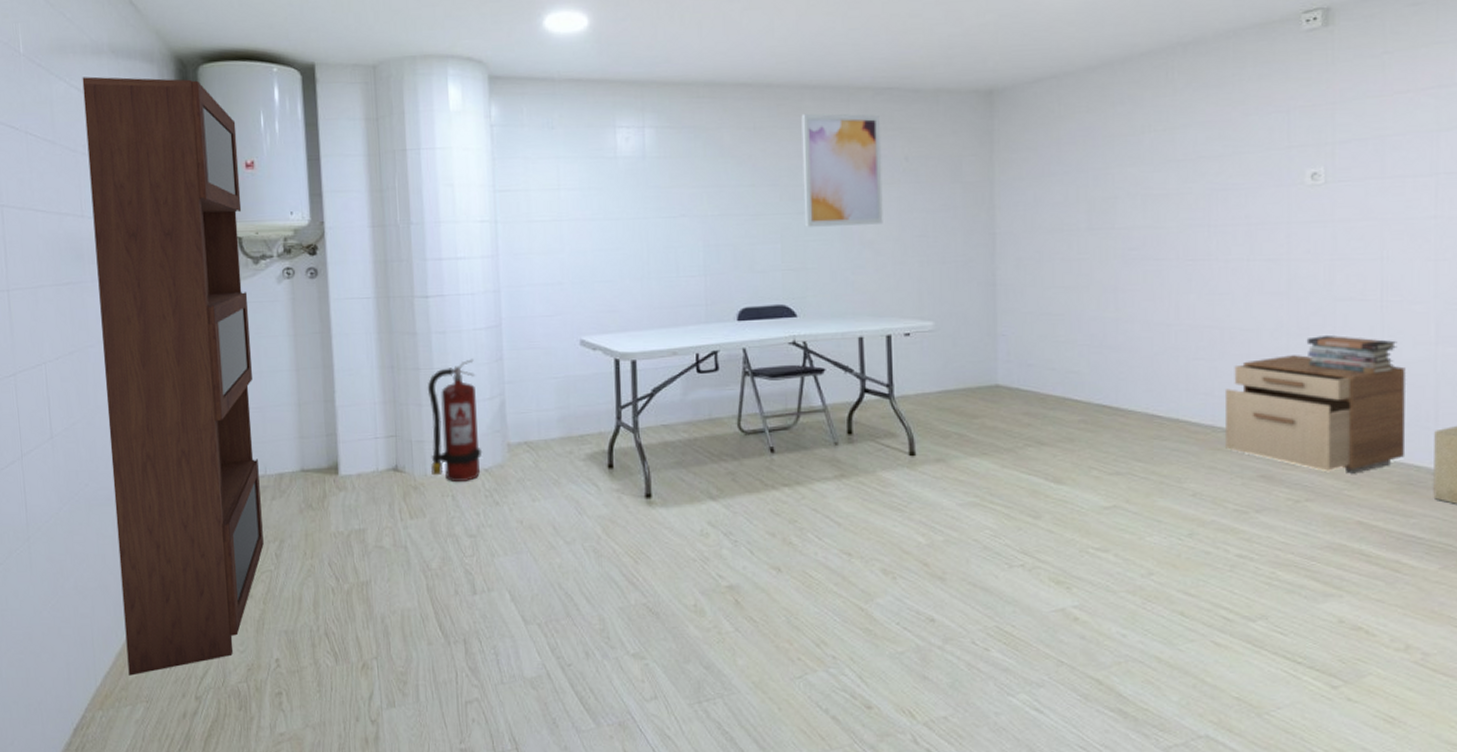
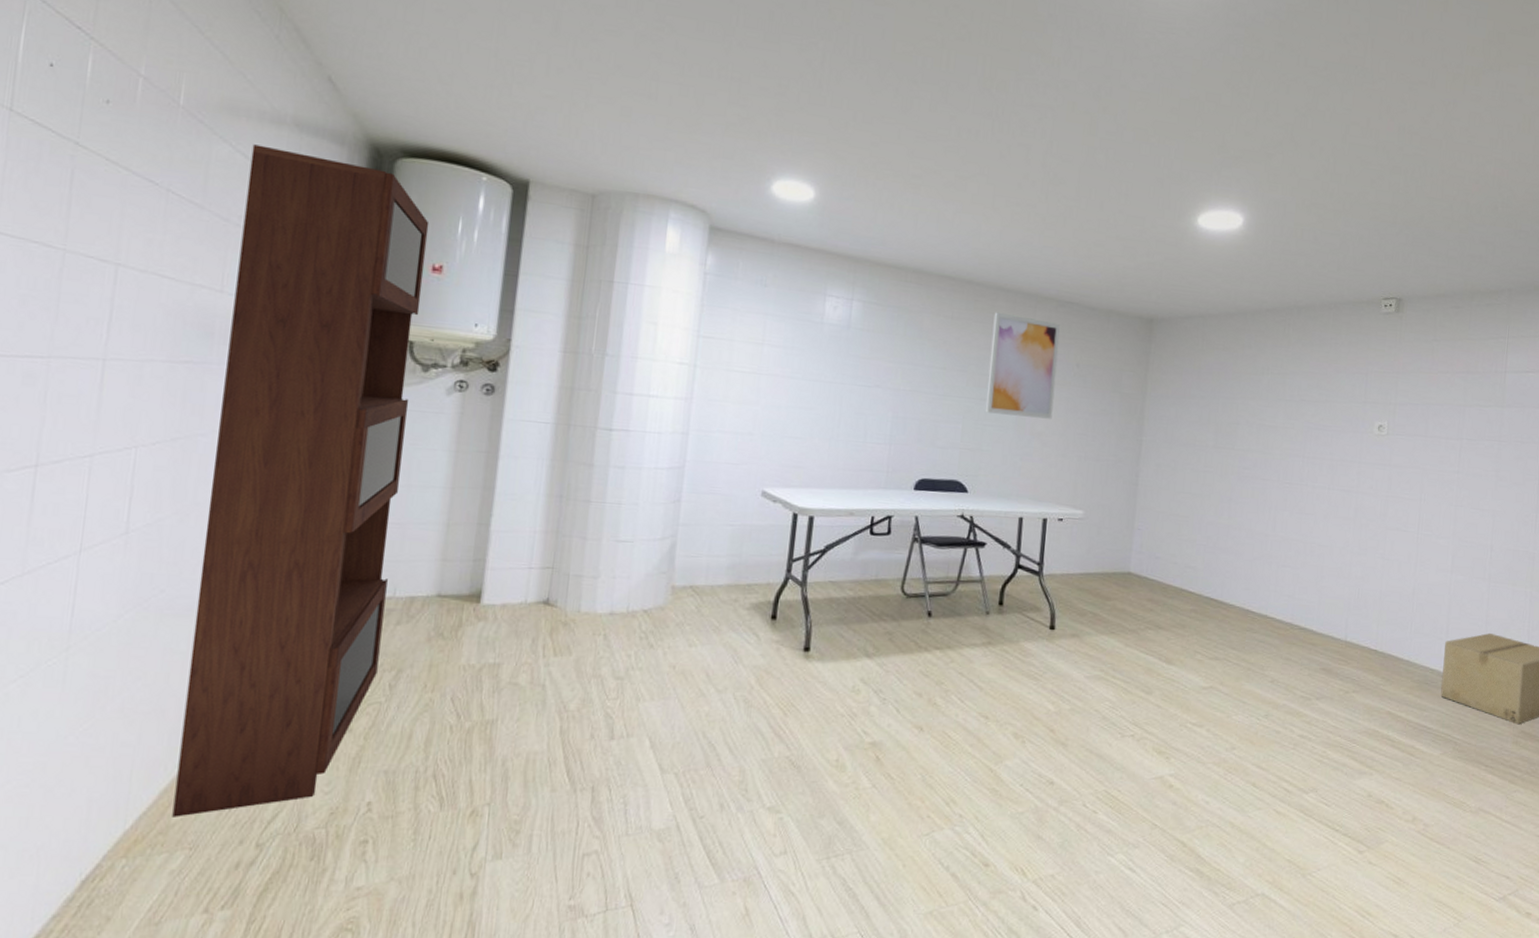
fire extinguisher: present [427,359,483,483] -> none [586,497,650,622]
filing cabinet: present [1224,355,1406,474] -> none [1299,570,1430,672]
book stack: present [1306,335,1398,375] -> none [1364,556,1426,592]

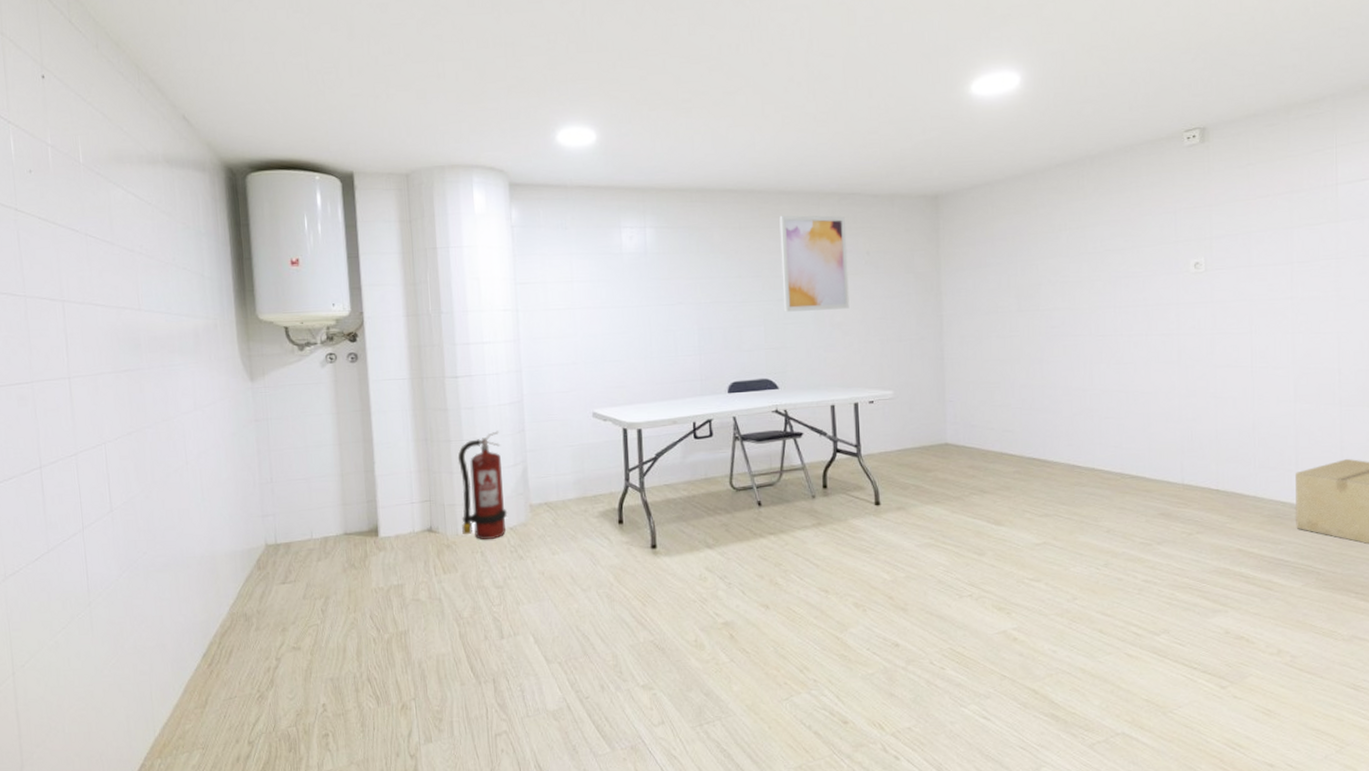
bookcase: present [172,144,429,817] -> none [138,184,311,725]
fire extinguisher: none [586,497,650,622] -> present [457,431,508,540]

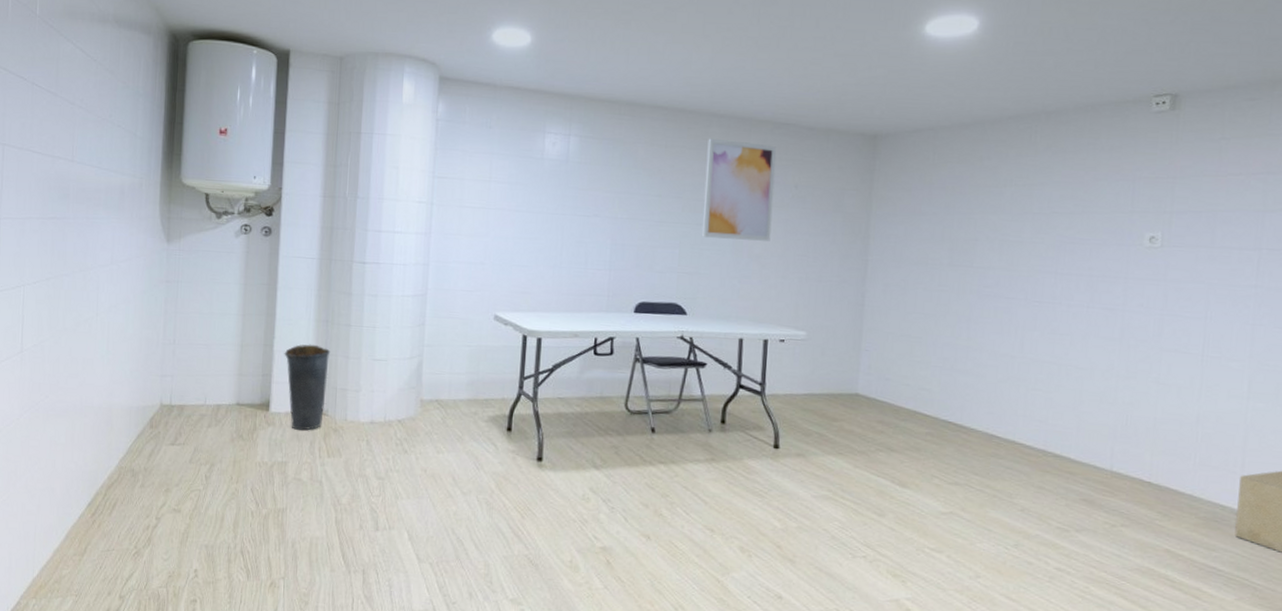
bucket: none [386,464,434,551] -> present [284,344,331,431]
fire extinguisher: present [457,431,508,540] -> none [351,321,400,429]

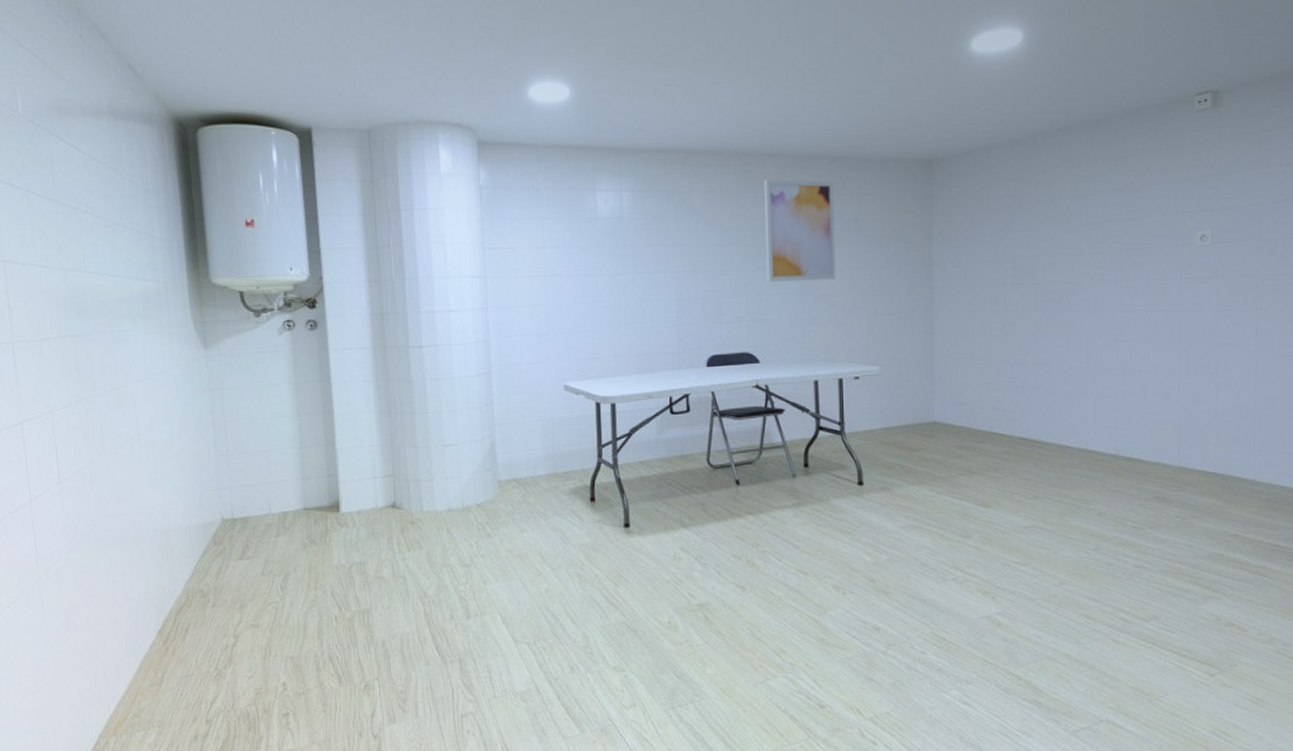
bucket: present [284,344,331,431] -> none [348,437,398,528]

